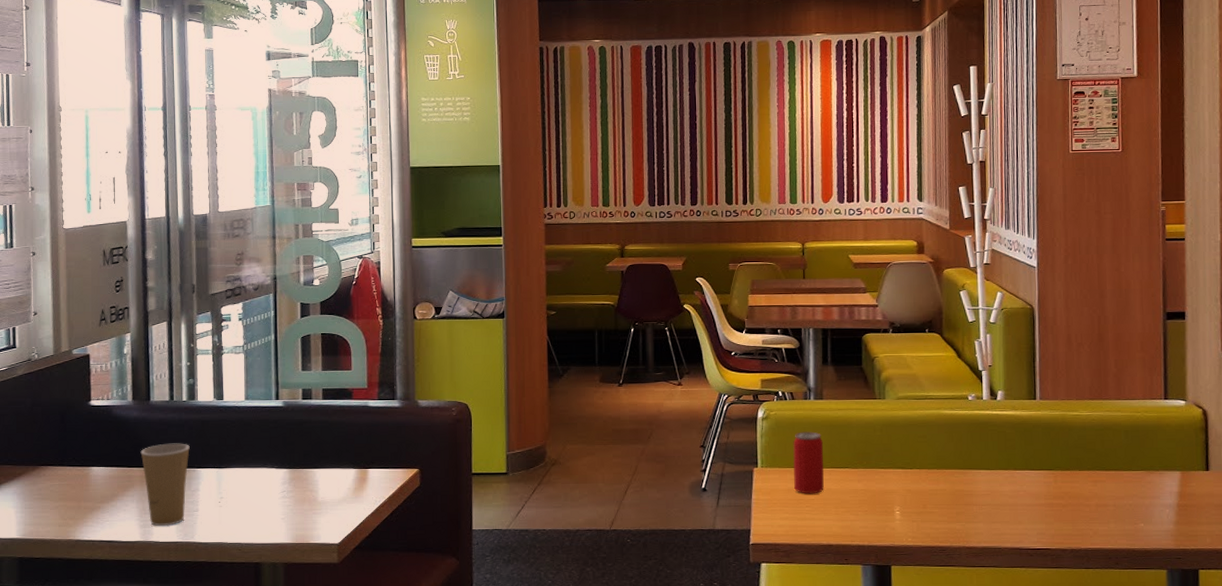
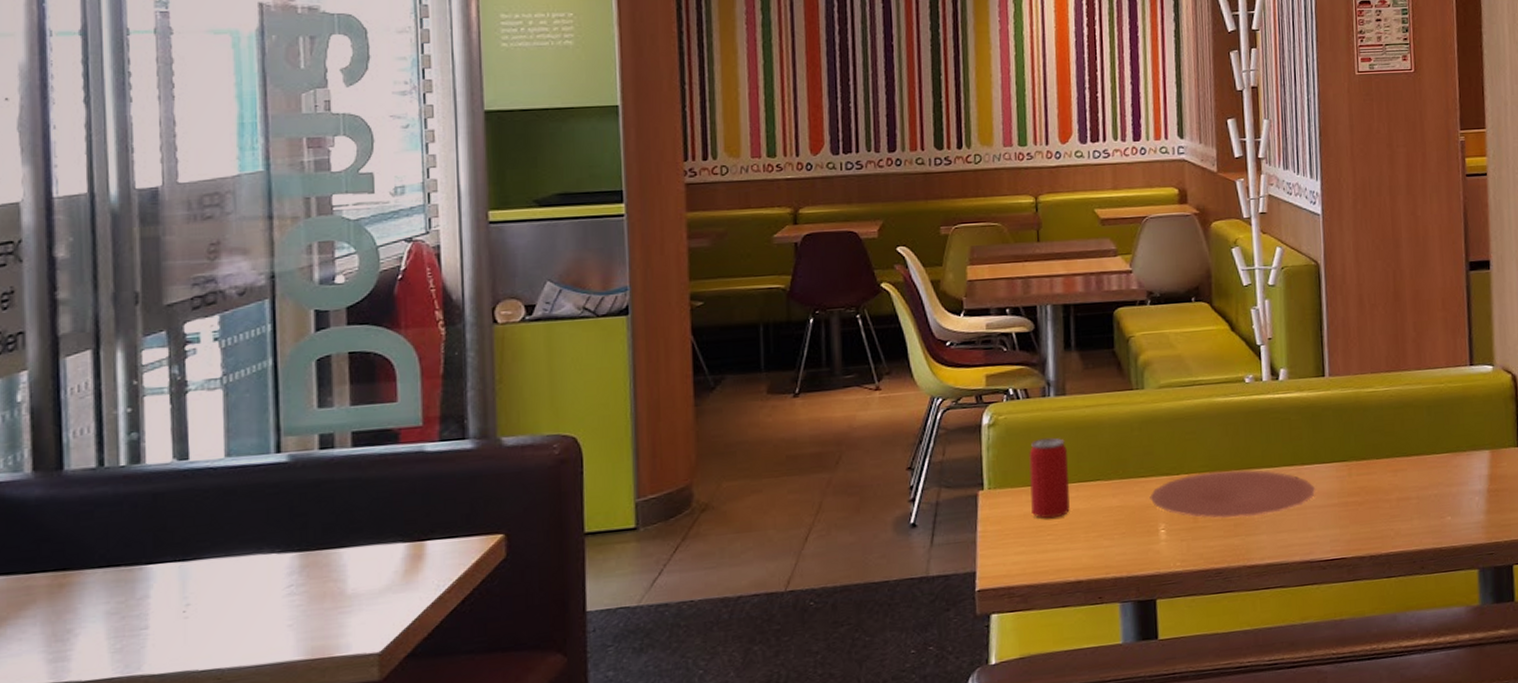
paper cup: present [140,443,190,527] -> none [47,529,133,658]
plate: none [888,469,1026,508] -> present [1149,469,1316,518]

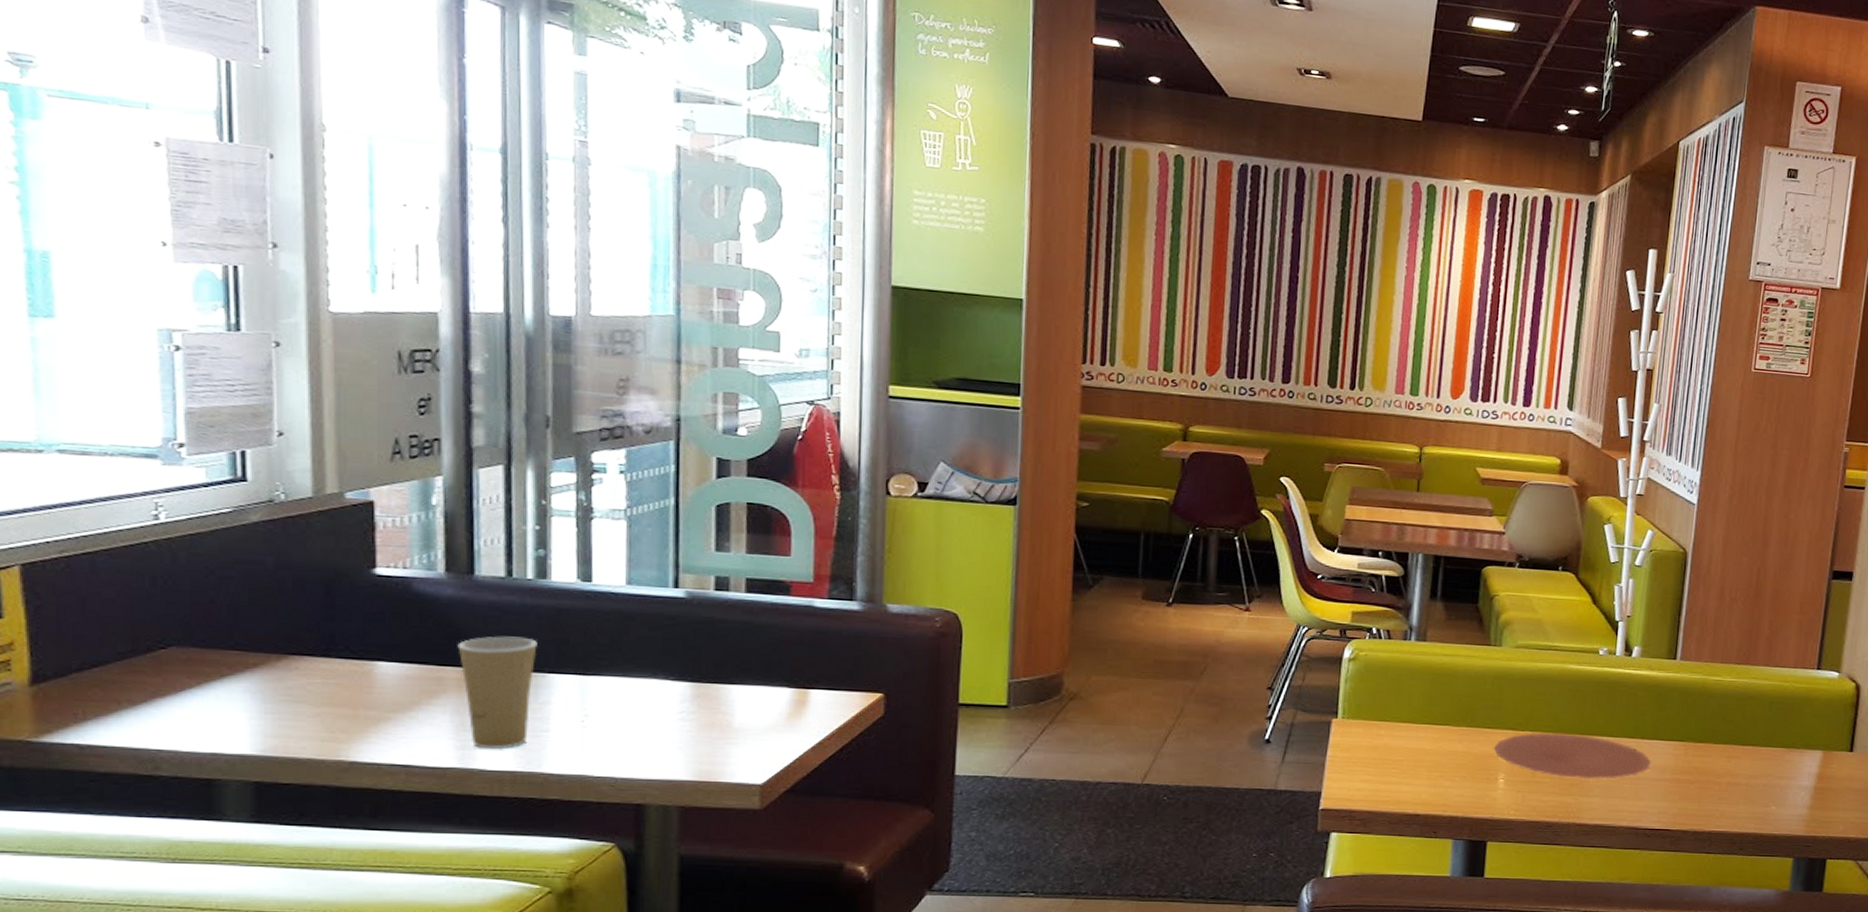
paper cup: none [47,529,133,658] -> present [457,636,537,750]
beverage can: present [1029,437,1070,519] -> none [1380,678,1422,754]

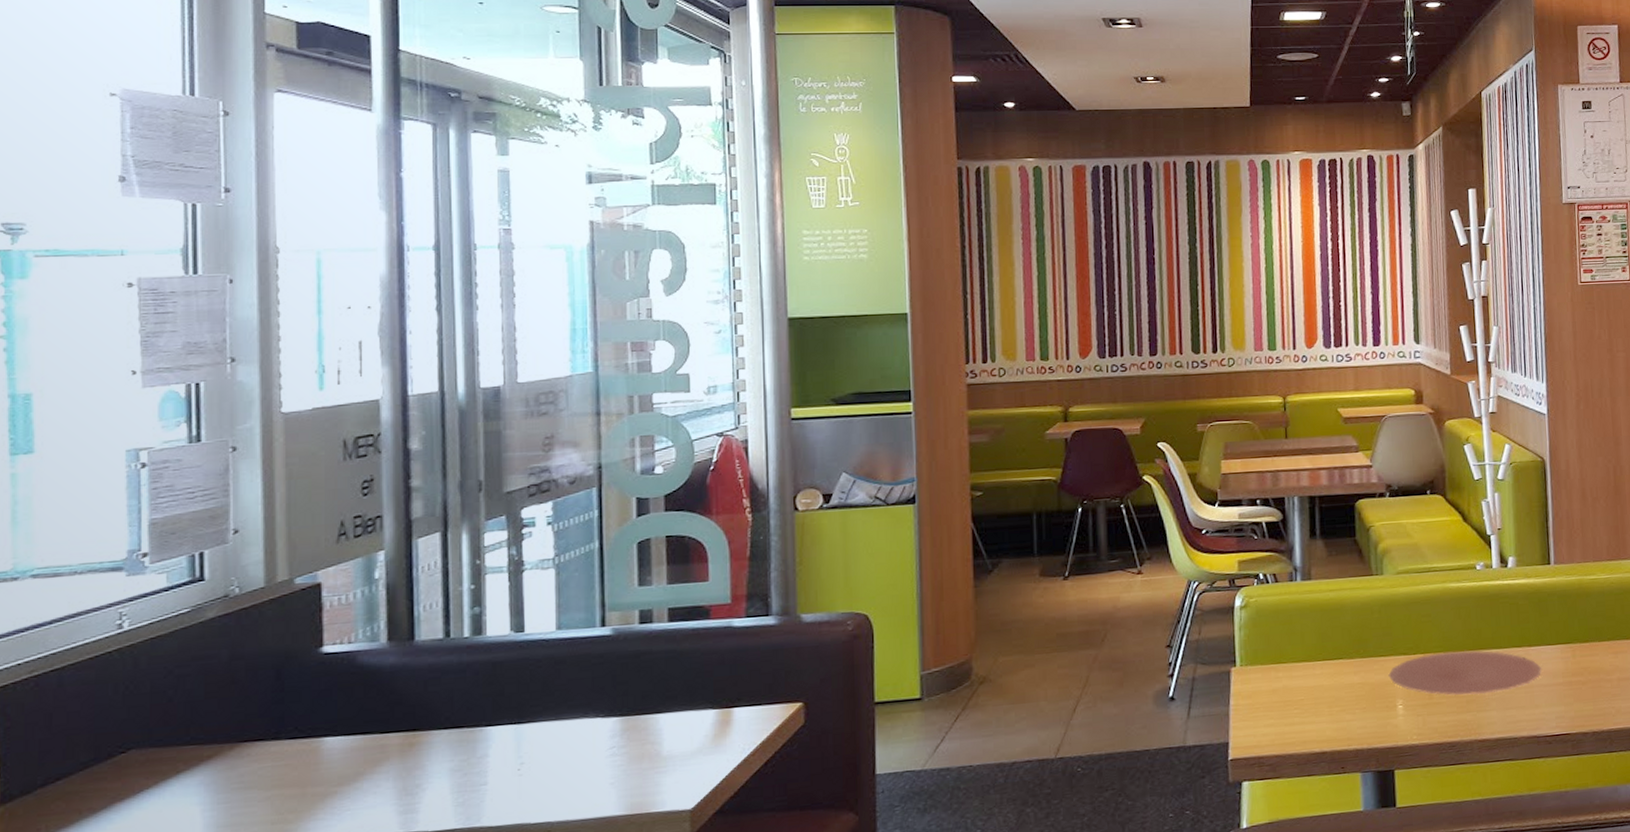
paper cup: present [457,636,537,750] -> none [399,694,475,810]

